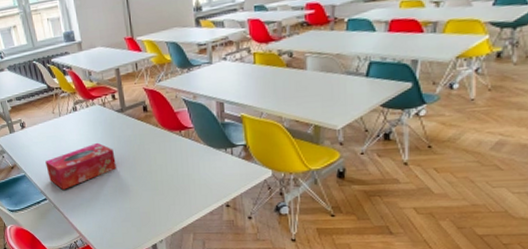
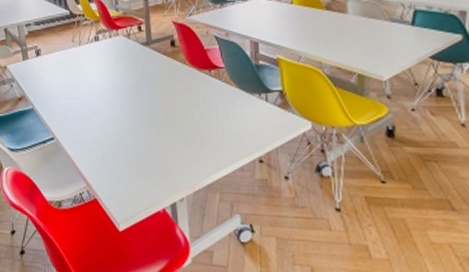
tissue box: present [45,142,116,190] -> none [58,77,136,129]

